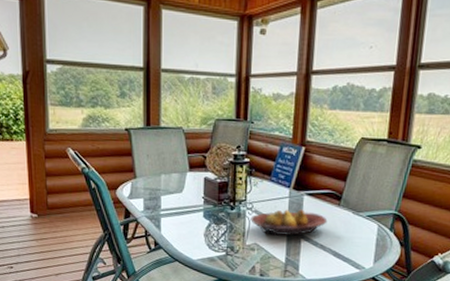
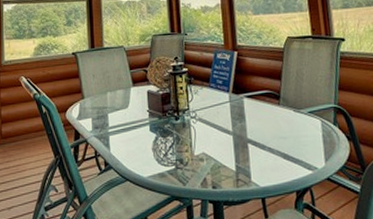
fruit bowl: present [250,209,328,237] -> none [195,112,271,143]

